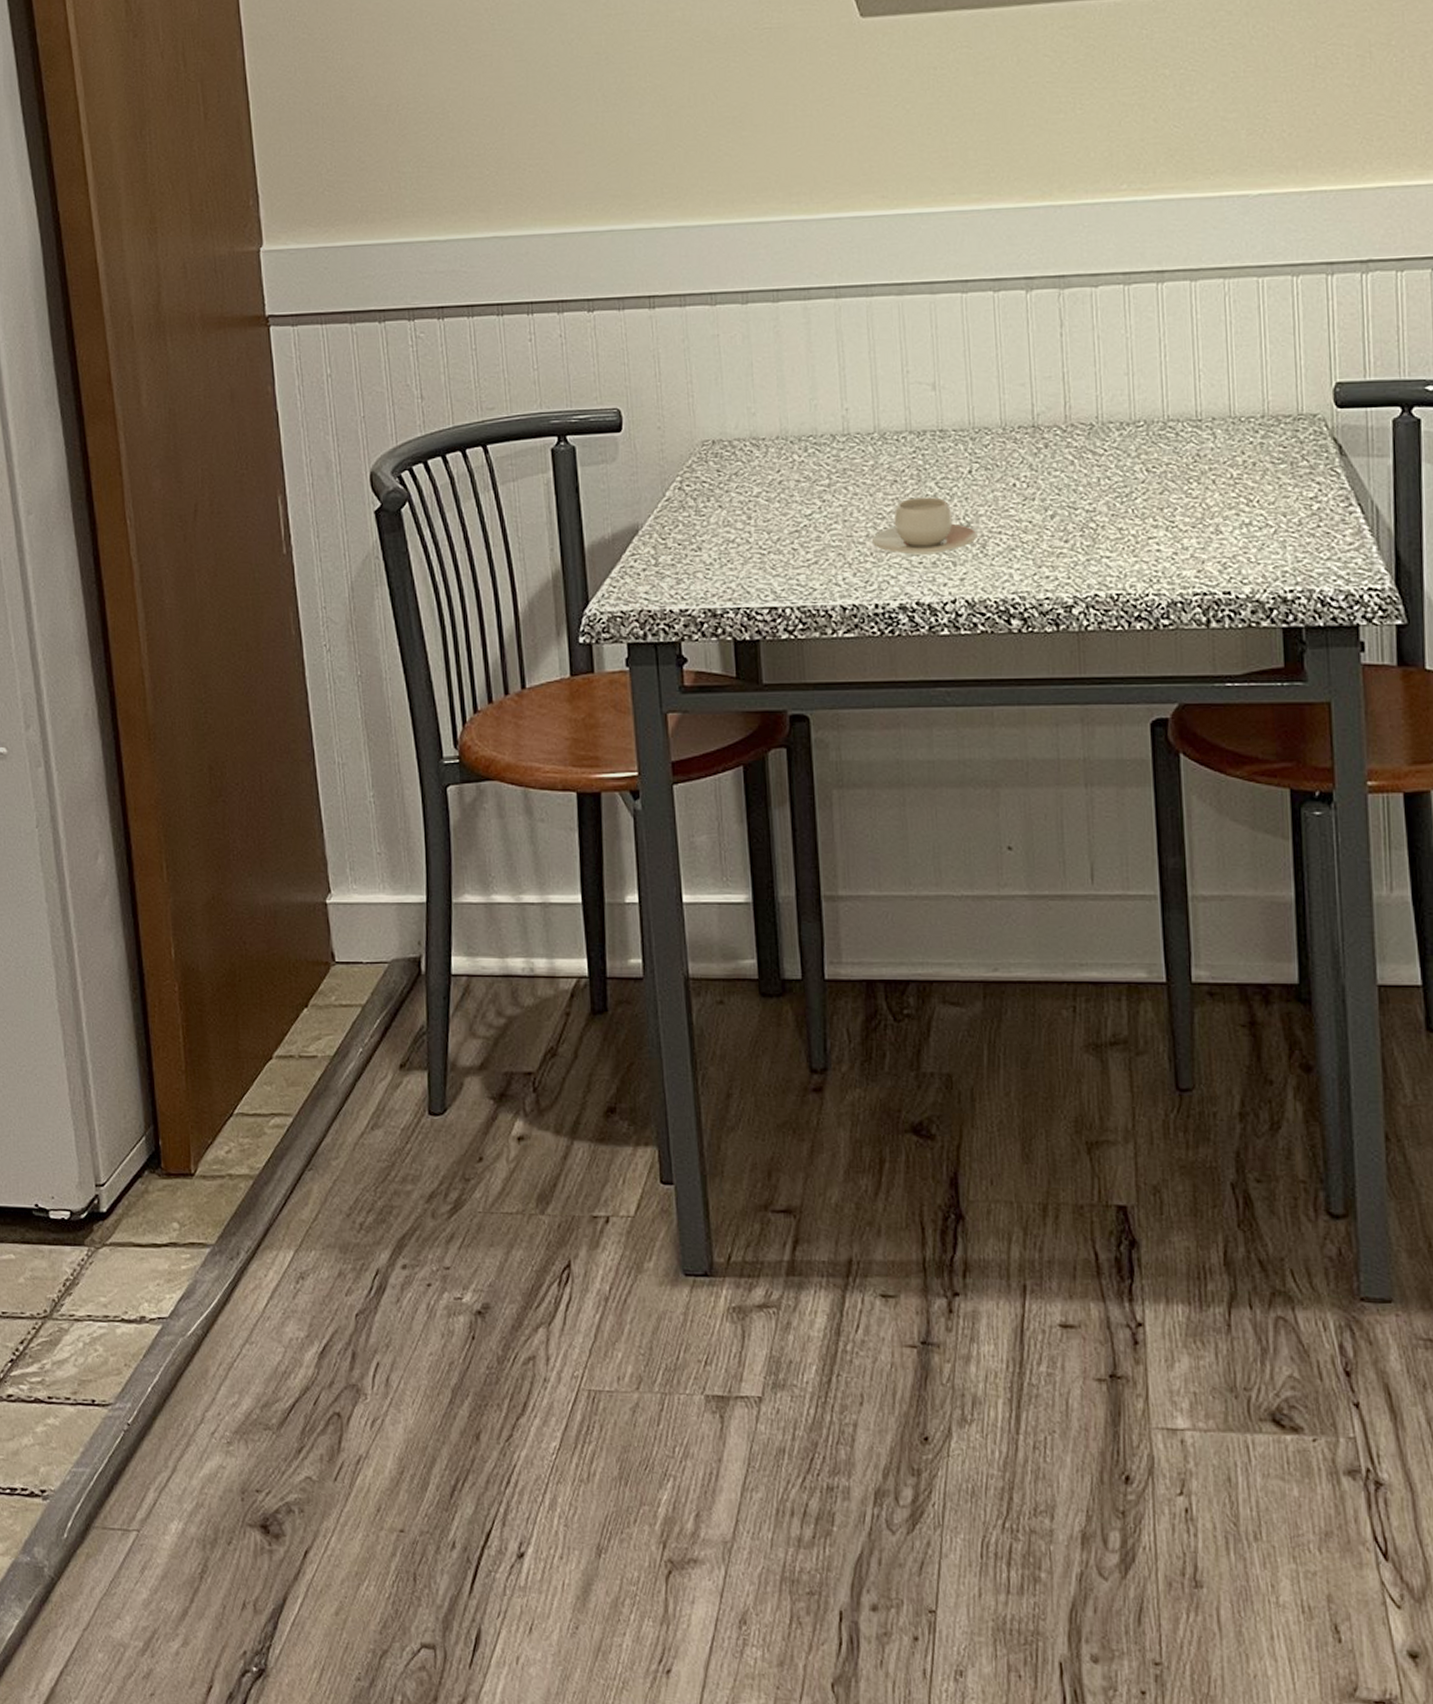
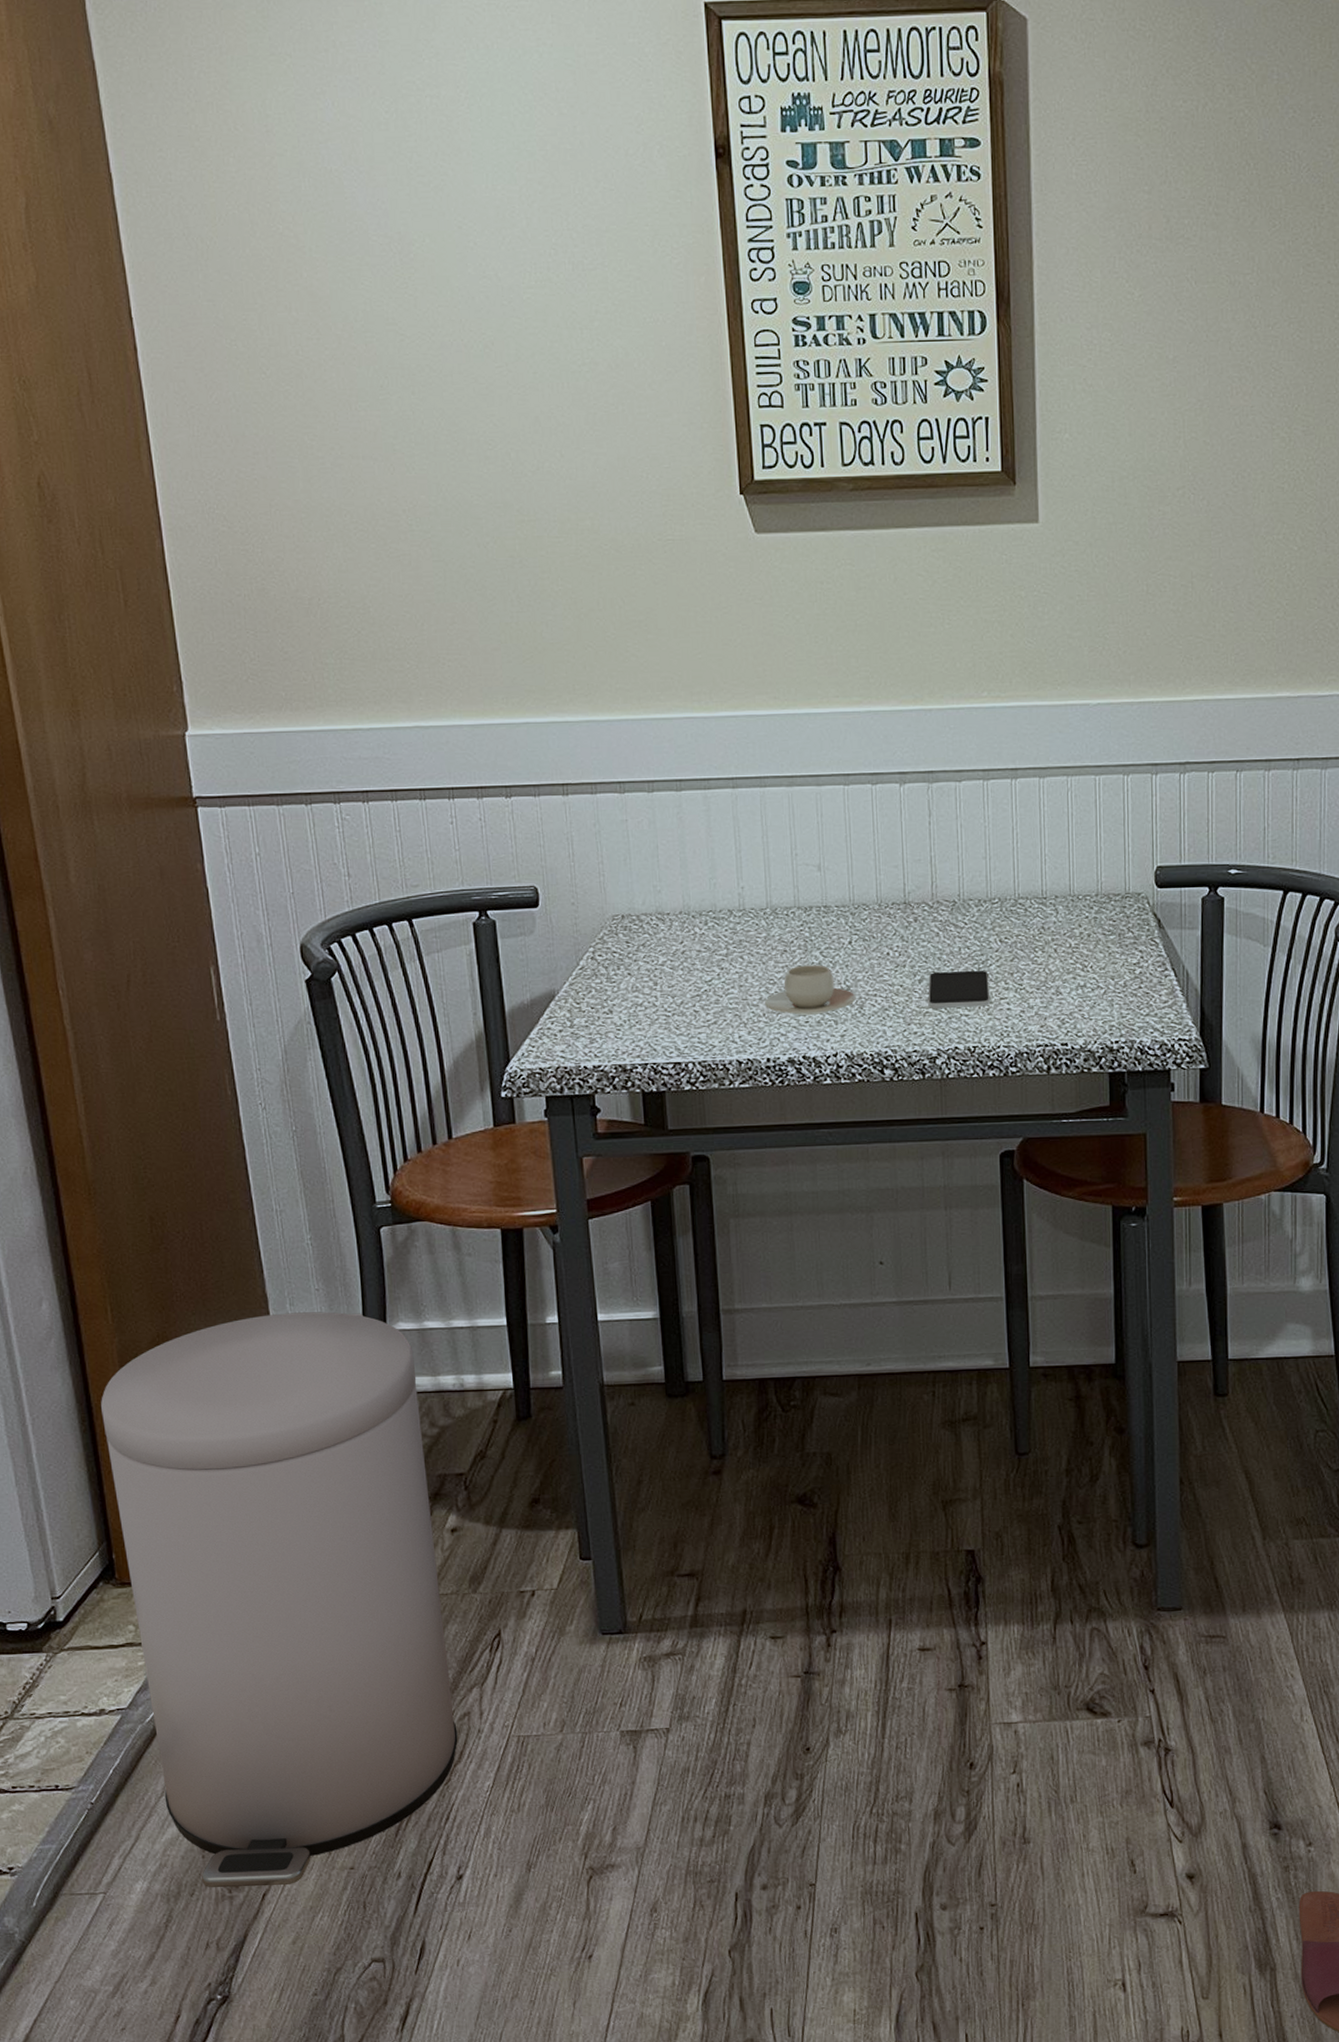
pedal bin: none [153,878,521,1543] -> present [101,1311,458,1888]
smartphone: none [1061,504,1137,550] -> present [928,970,991,1009]

